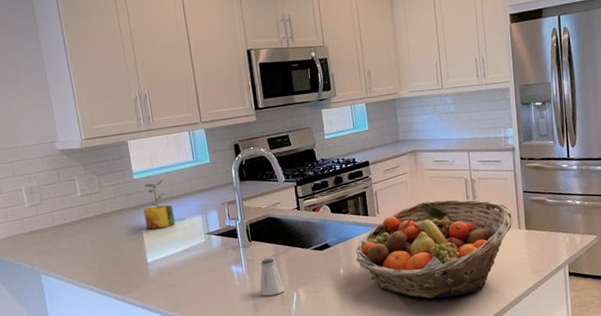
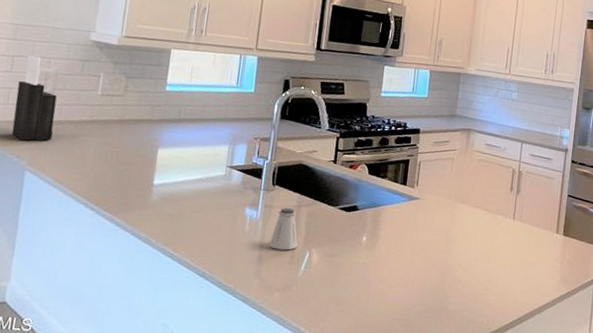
knife block: none [10,174,53,250] -> present [11,55,57,141]
potted plant: present [143,179,186,230] -> none [163,97,210,151]
fruit basket: present [355,199,513,299] -> none [382,184,553,292]

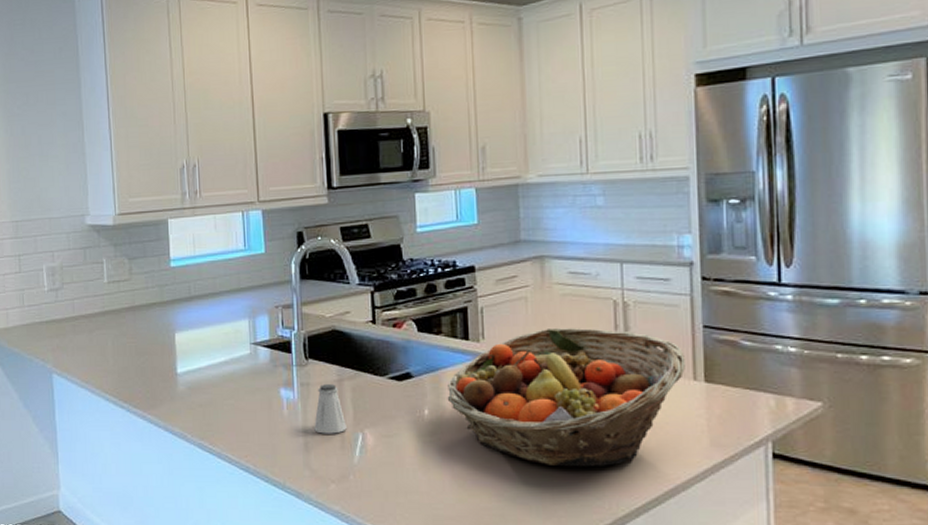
knife block: present [11,55,57,141] -> none [29,251,71,343]
fruit basket: none [382,184,553,292] -> present [447,328,685,467]

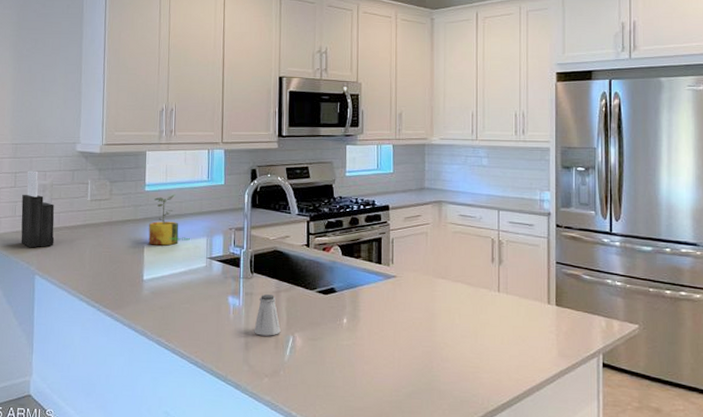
knife block: none [29,251,71,343] -> present [21,170,55,248]
potted plant: none [178,269,228,332] -> present [148,194,190,246]
fruit basket: present [447,328,685,467] -> none [362,258,542,370]

